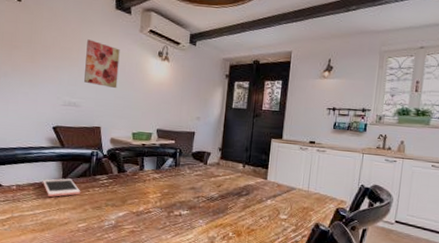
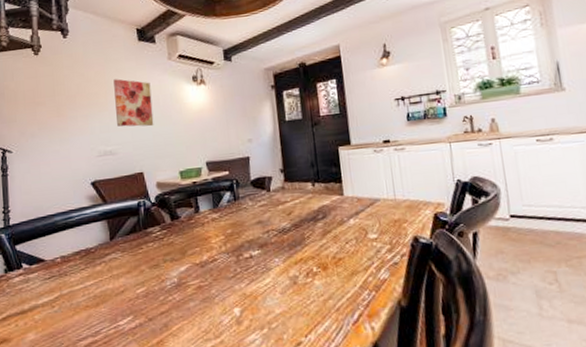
cell phone: present [43,178,81,197] -> none [89,238,134,263]

